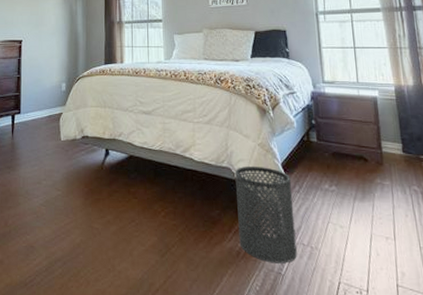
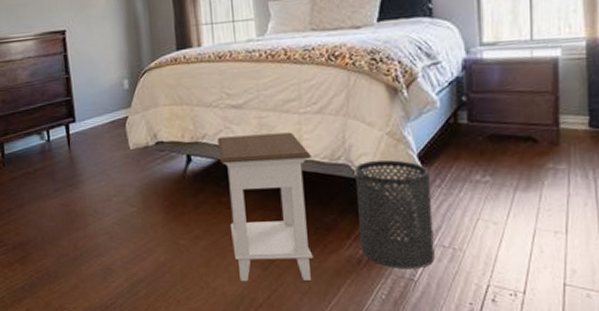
nightstand: none [130,136,202,269] -> present [217,132,314,281]

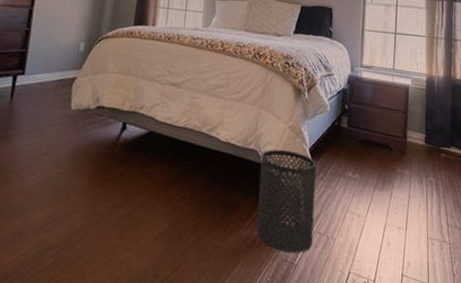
nightstand: present [217,132,314,281] -> none [147,110,229,259]

